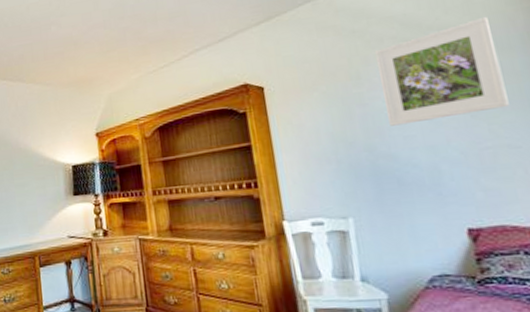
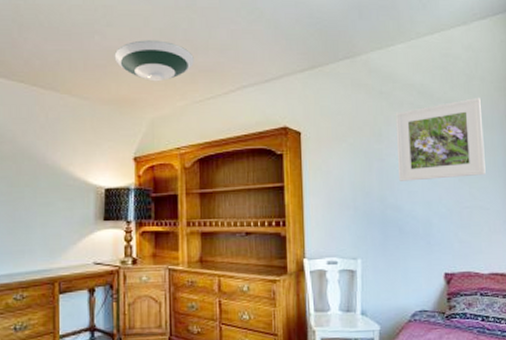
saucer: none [69,20,144,60] -> present [114,40,194,82]

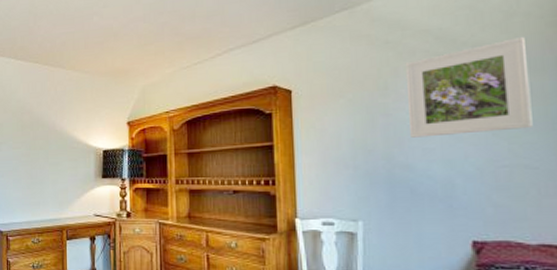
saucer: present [114,40,194,82] -> none [110,14,181,53]

